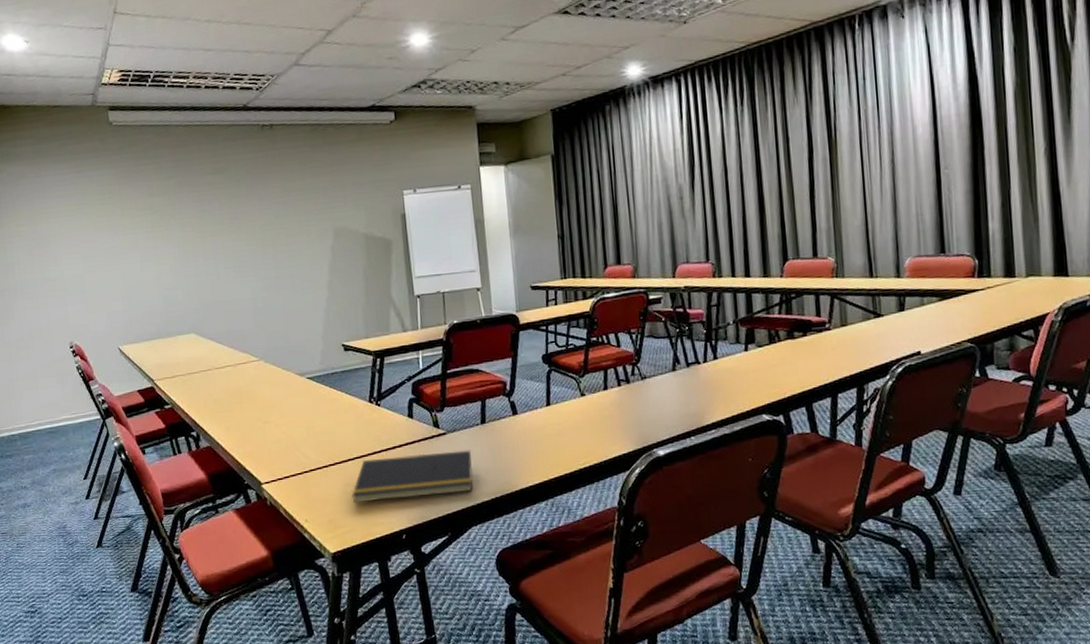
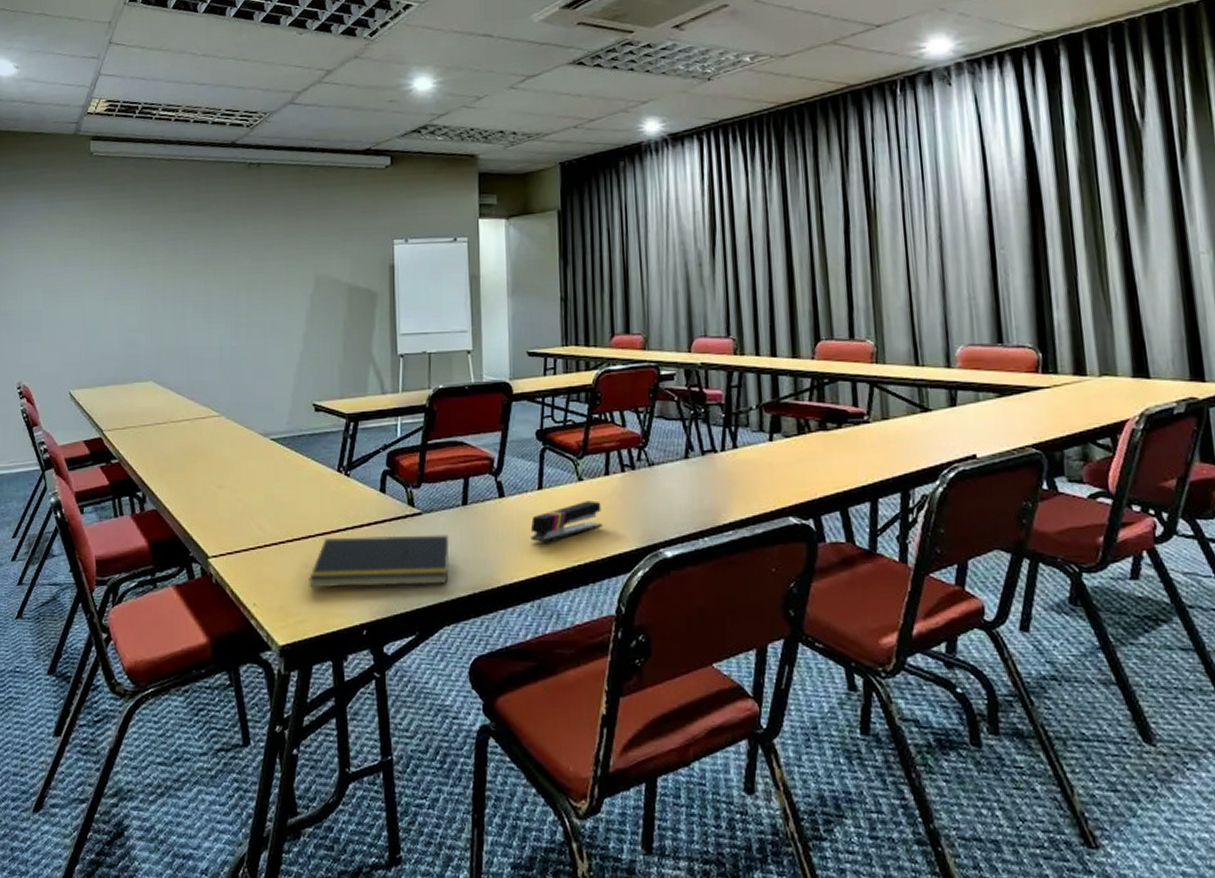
stapler: none [541,412,603,451] -> present [530,500,602,543]

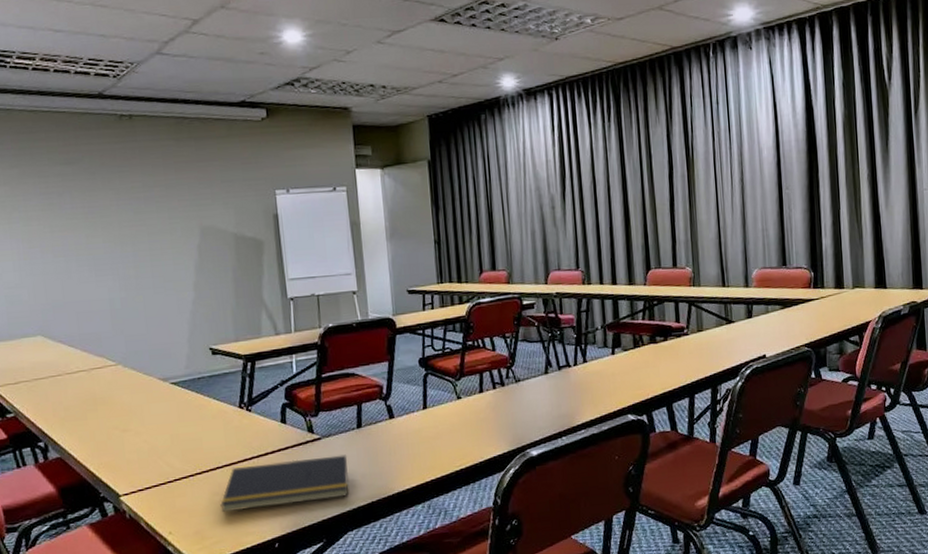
stapler: present [530,500,602,543] -> none [418,415,479,454]

